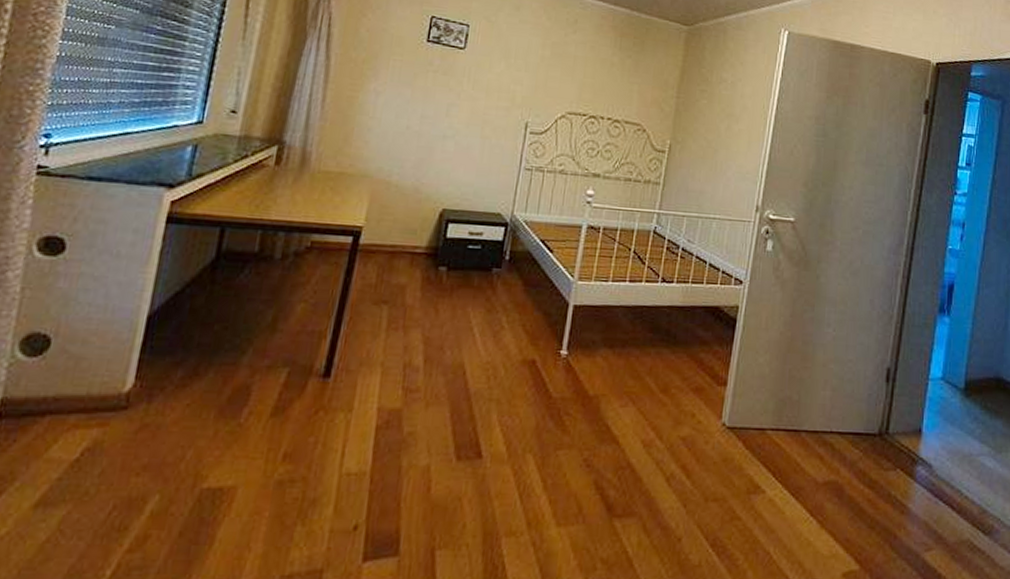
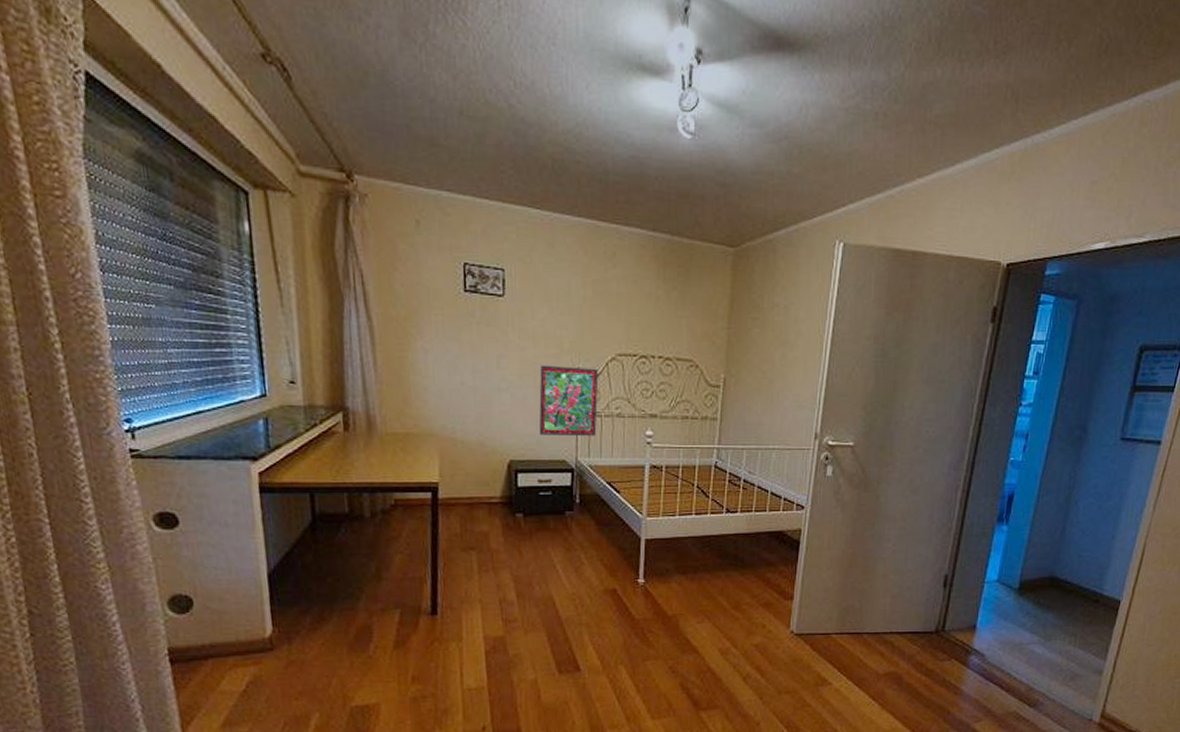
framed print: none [477,116,547,192] -> present [539,365,599,437]

